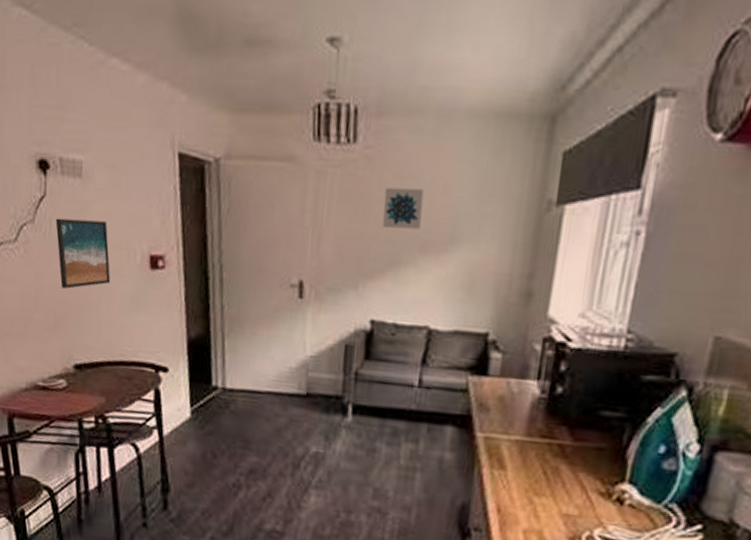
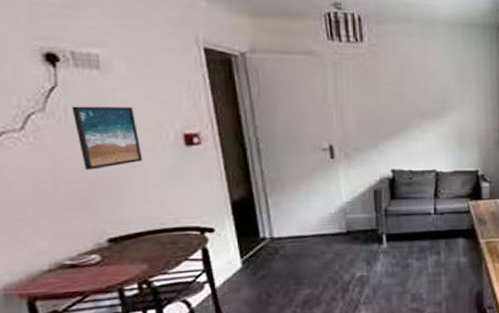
wall art: present [383,187,424,229] -> none [390,73,420,102]

